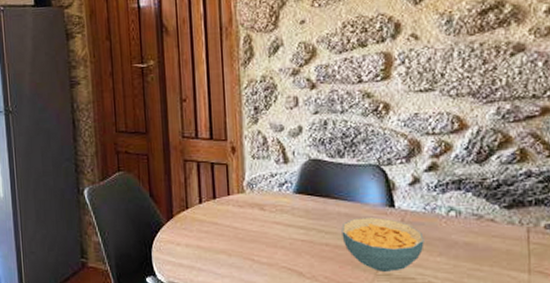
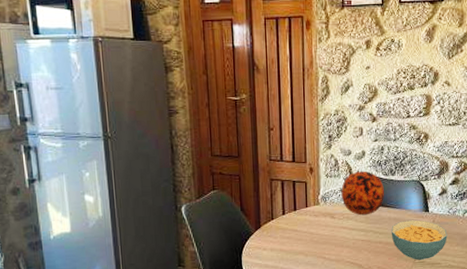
decorative ball: none [272,151,331,208] -> present [341,171,385,216]

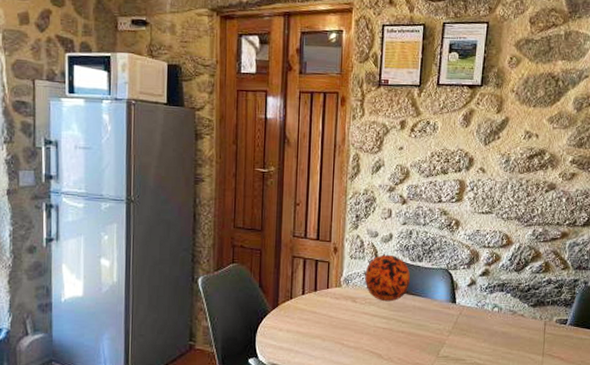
cereal bowl: present [391,220,447,260] -> none [414,311,474,354]

